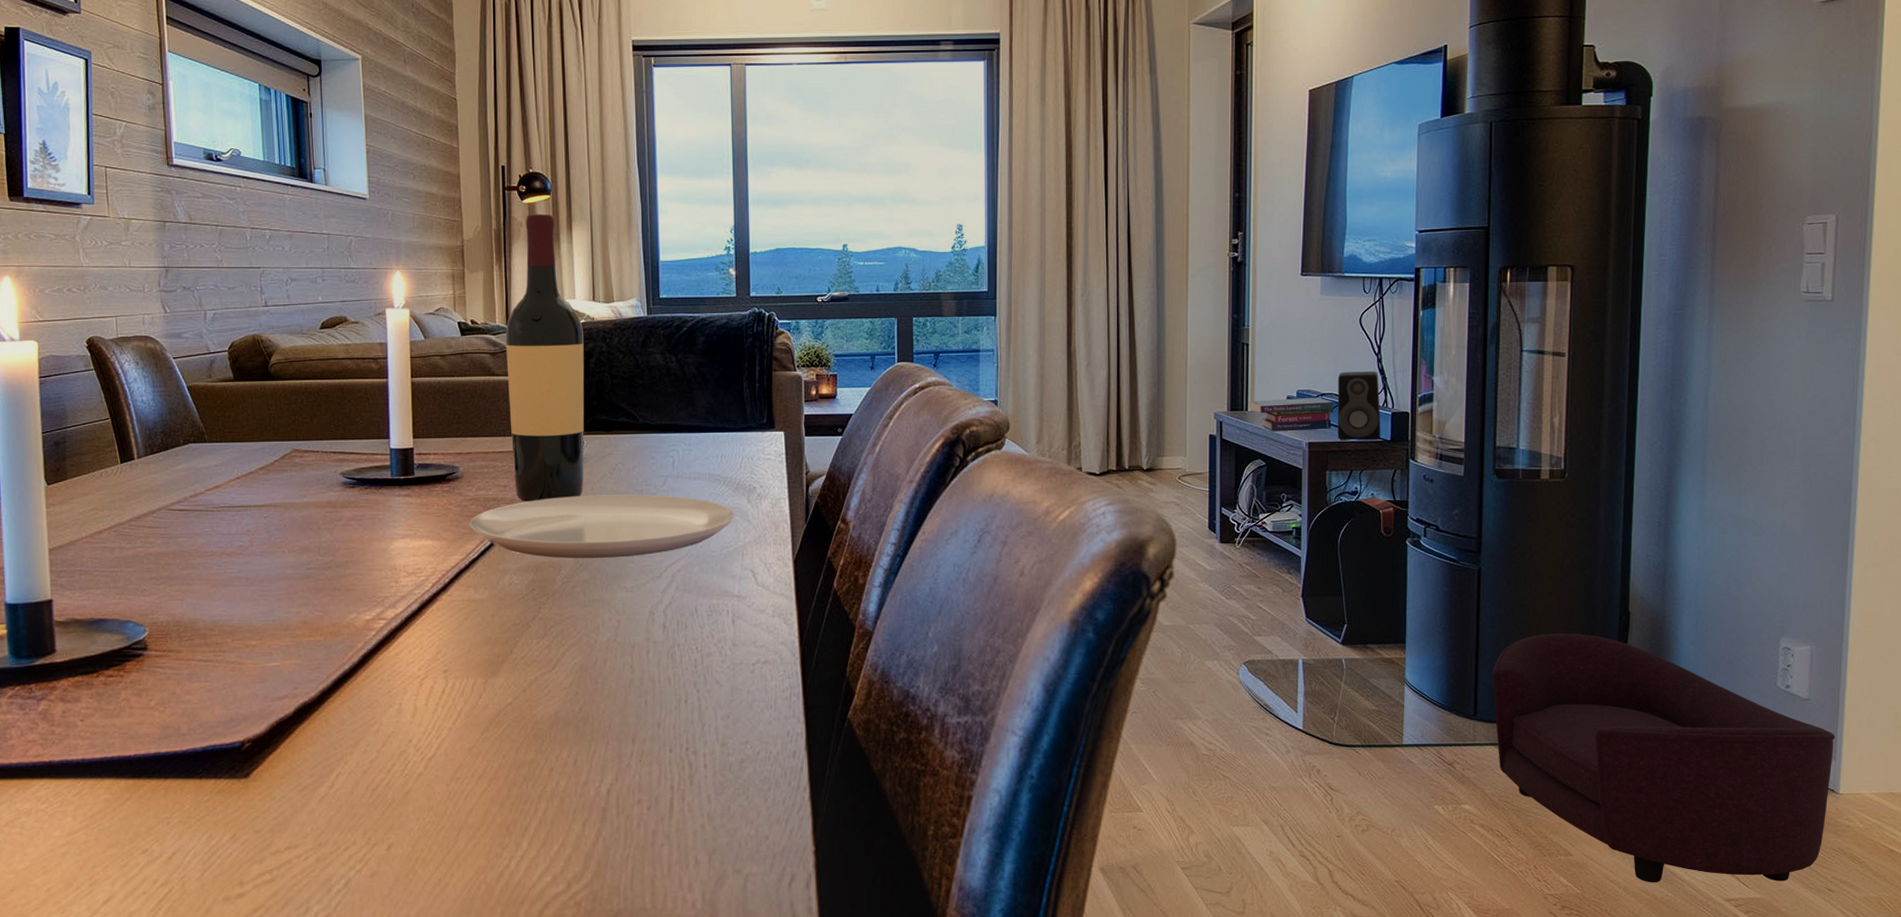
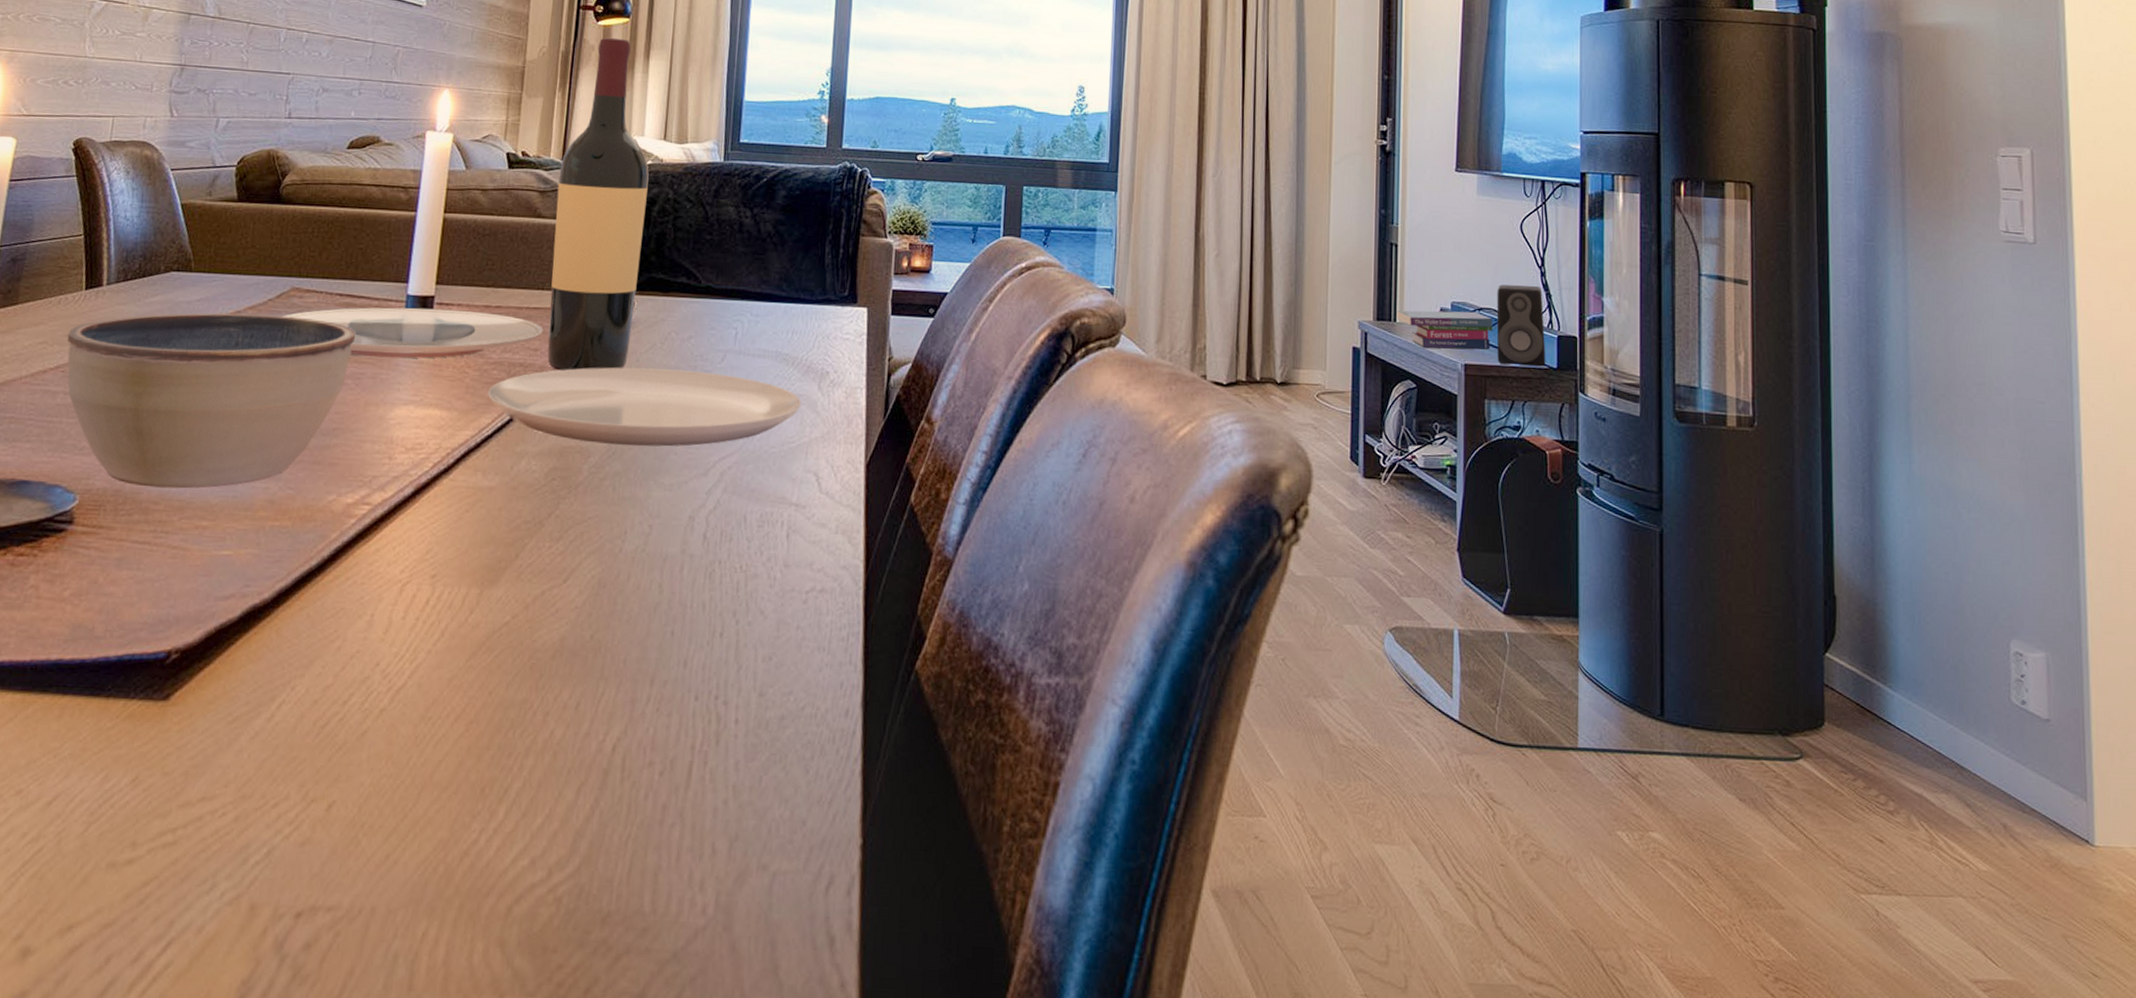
bowl: none [113,473,353,618] -> present [67,313,356,489]
plate: none [288,458,509,502] -> present [282,307,544,359]
dog bed: present [1492,633,1836,883] -> none [1681,616,2084,960]

